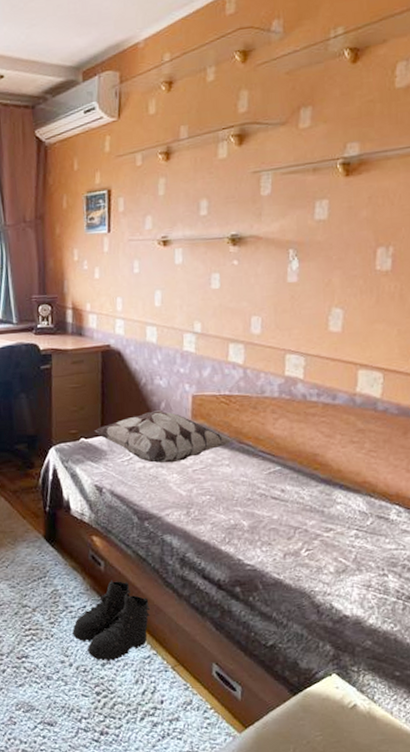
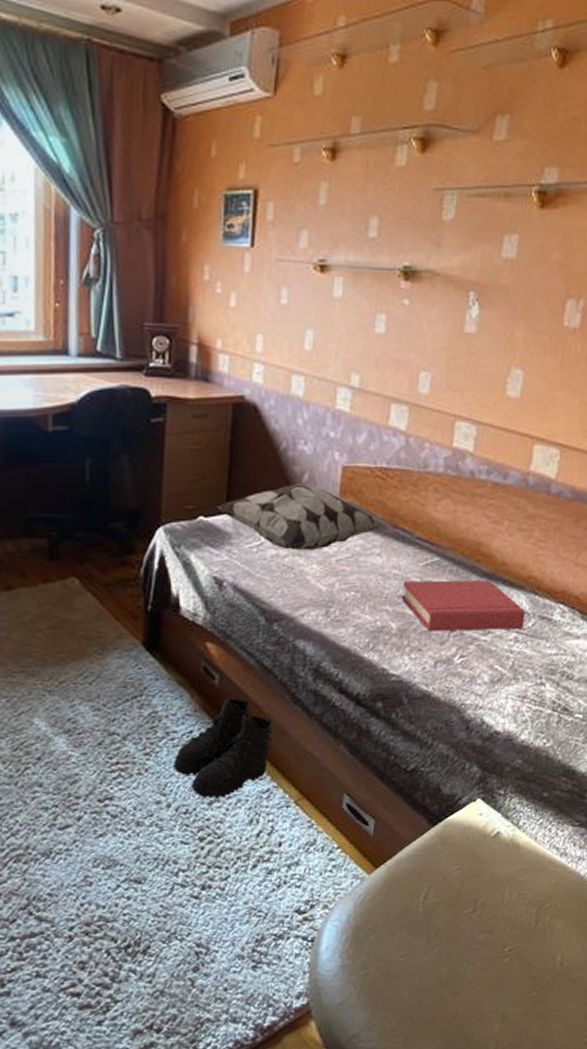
hardback book: none [250,484,363,529] -> present [402,579,525,632]

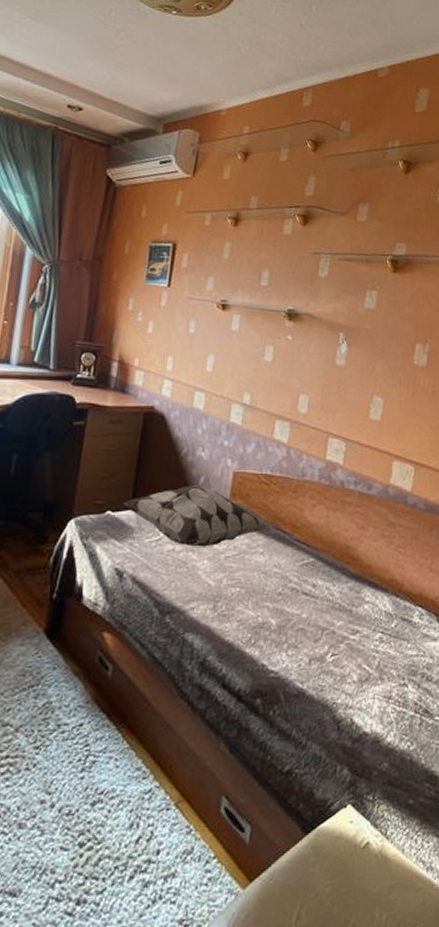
boots: present [173,697,274,799] -> none [61,689,160,799]
hardback book: present [402,579,525,632] -> none [281,580,389,630]

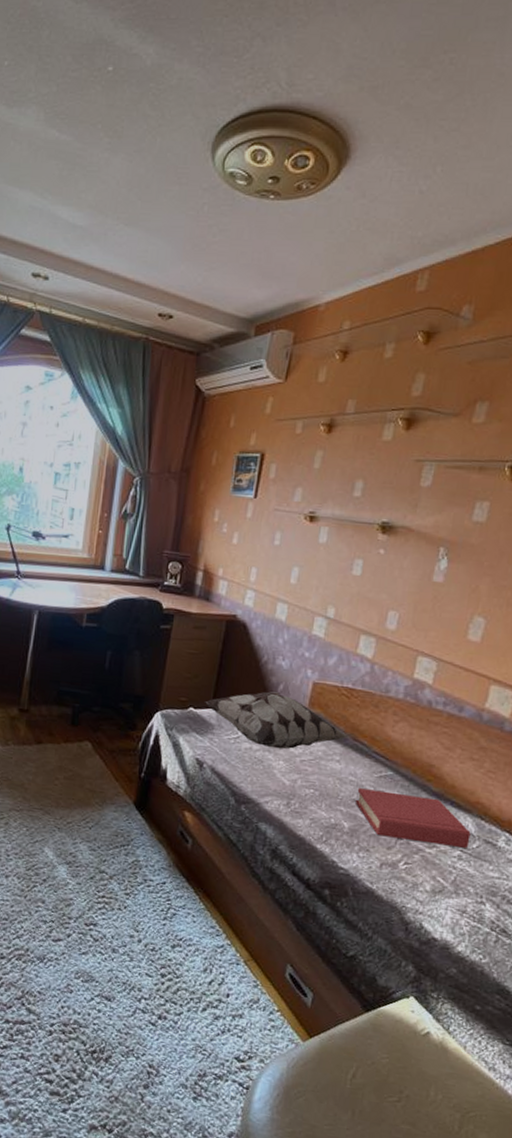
hardback book: none [281,580,389,630] -> present [356,788,471,848]

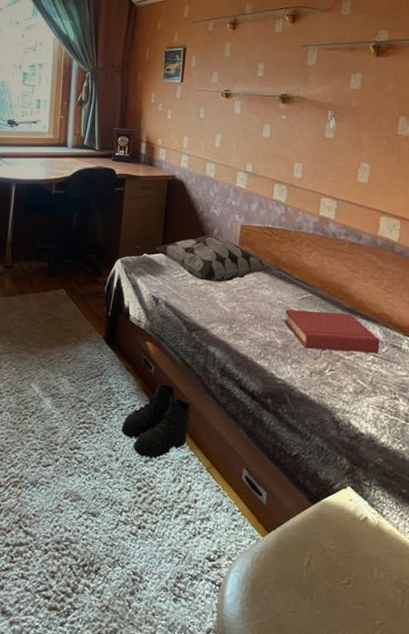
boots: none [147,860,233,945] -> present [121,383,192,459]

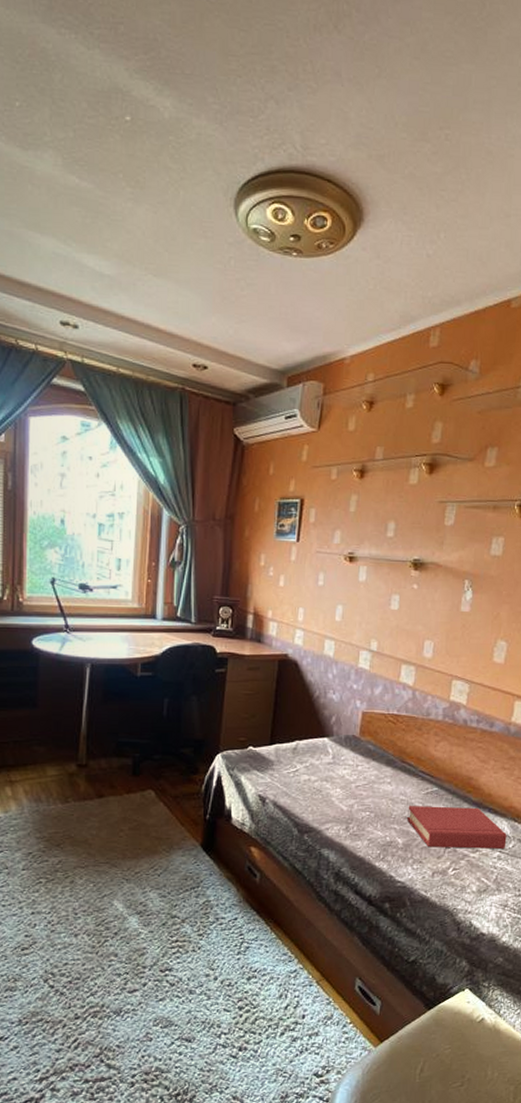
boots: present [121,383,192,459] -> none [221,892,302,975]
decorative pillow: present [156,235,273,282] -> none [263,724,397,777]

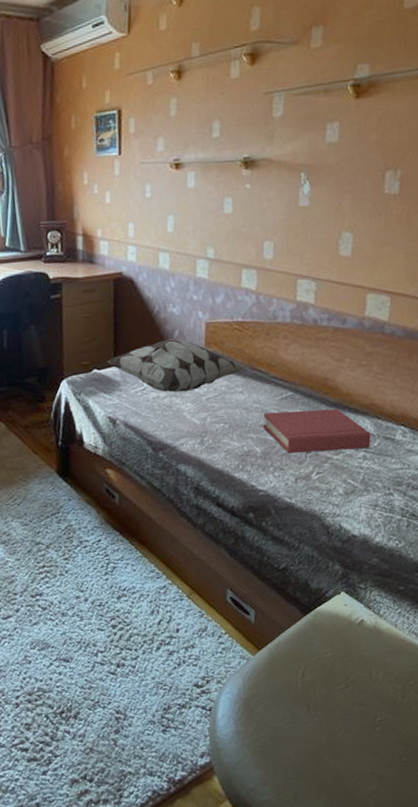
decorative pillow: none [263,724,397,777] -> present [107,339,247,393]

